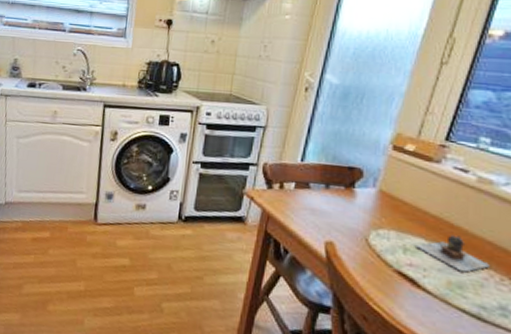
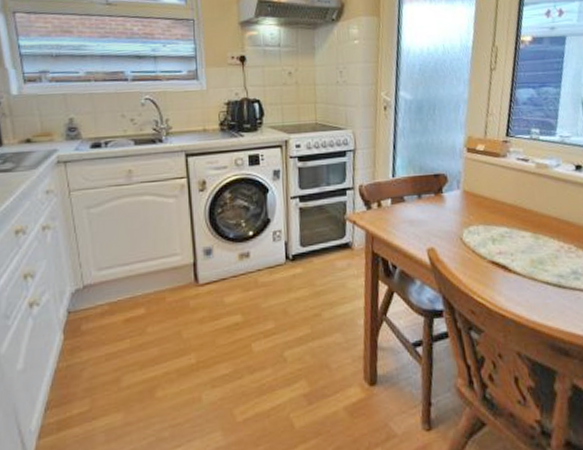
teapot: present [416,235,489,273] -> none [501,218,559,249]

